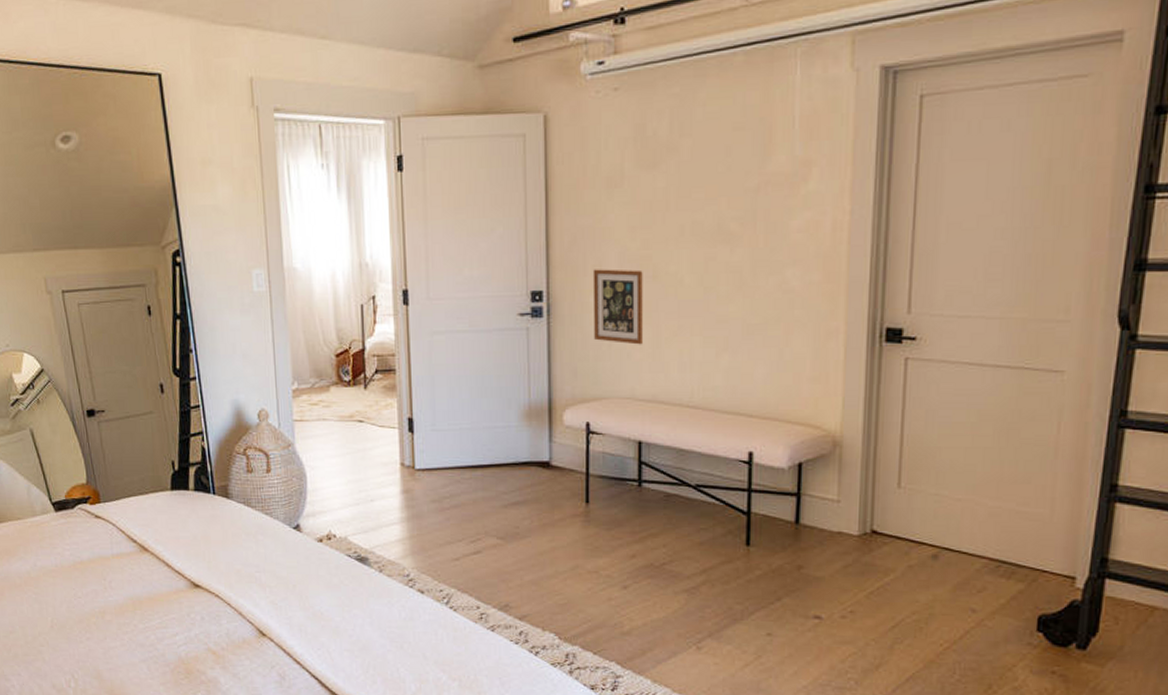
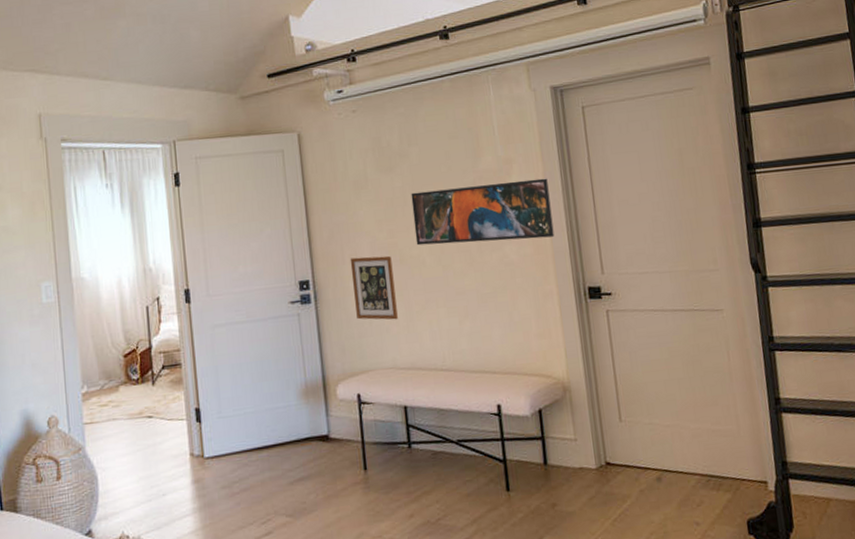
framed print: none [675,187,856,263] -> present [411,178,555,246]

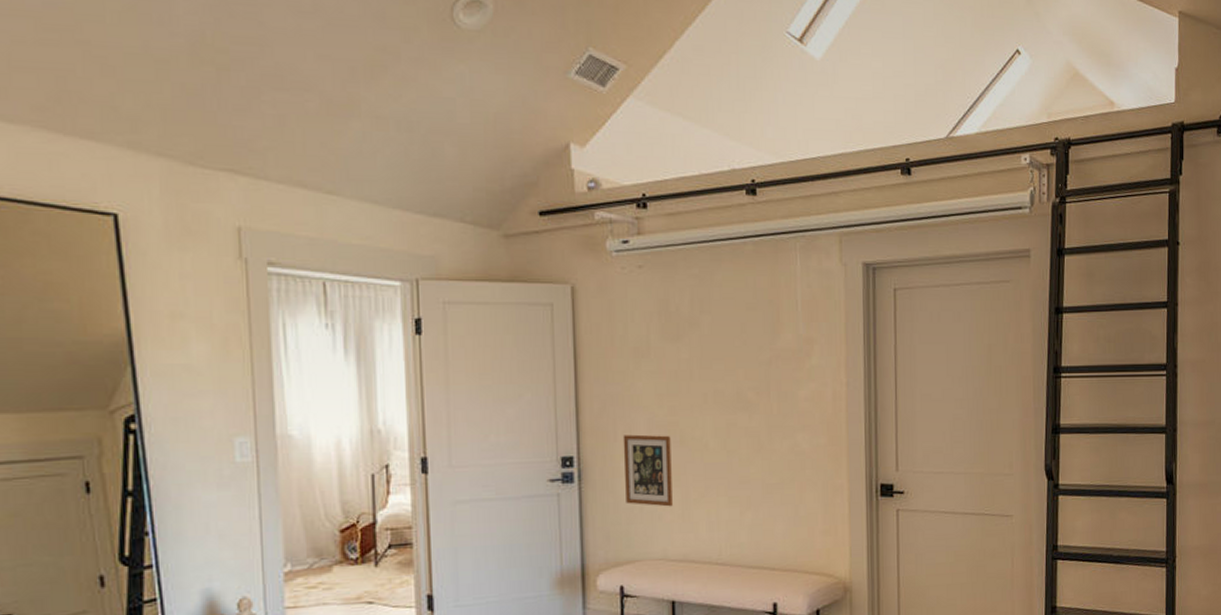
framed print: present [411,178,555,246] -> none [698,363,851,429]

